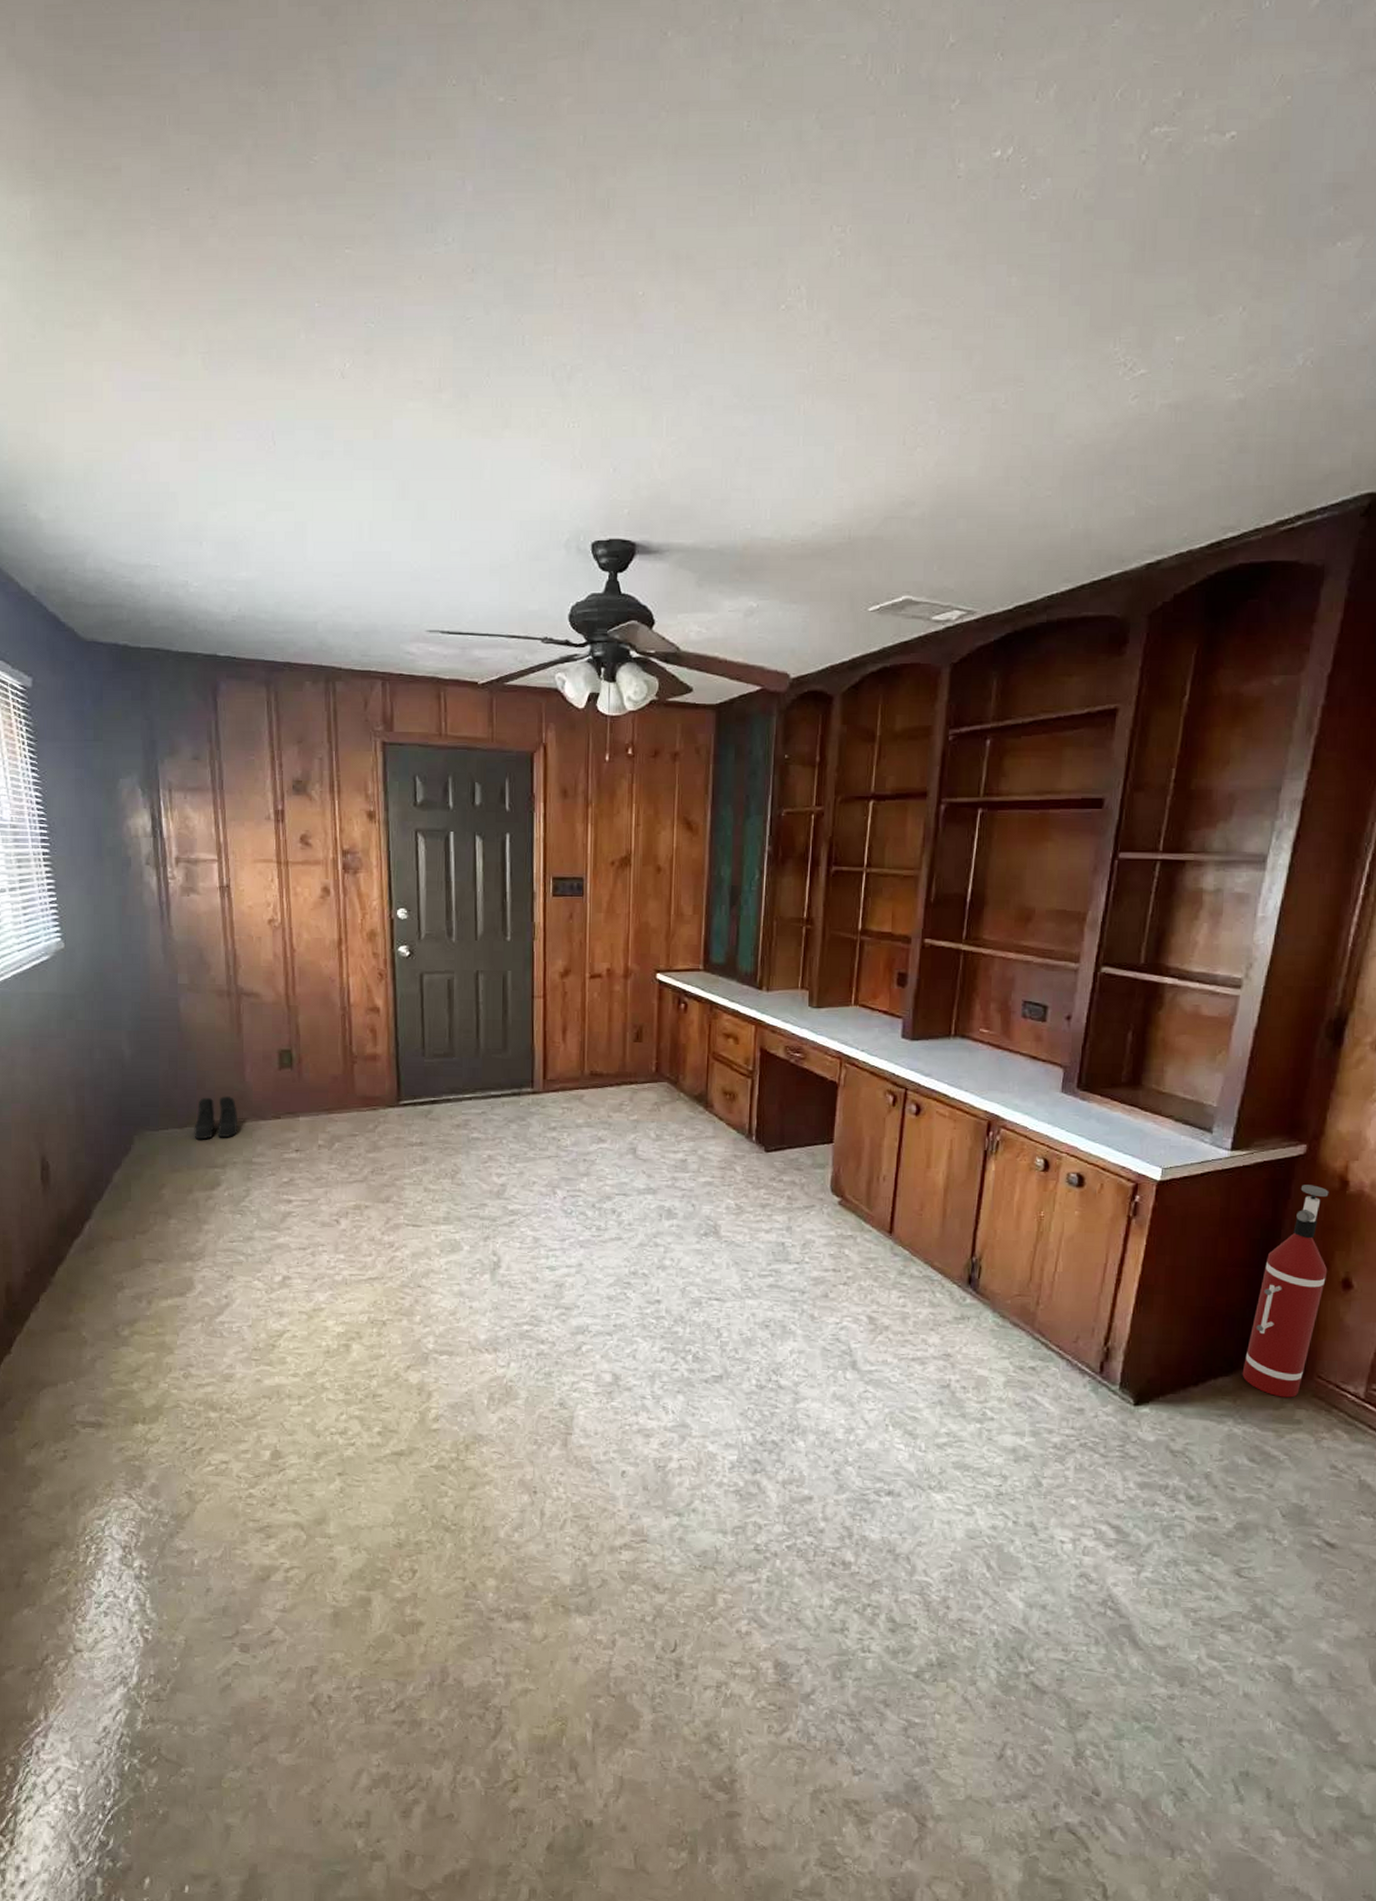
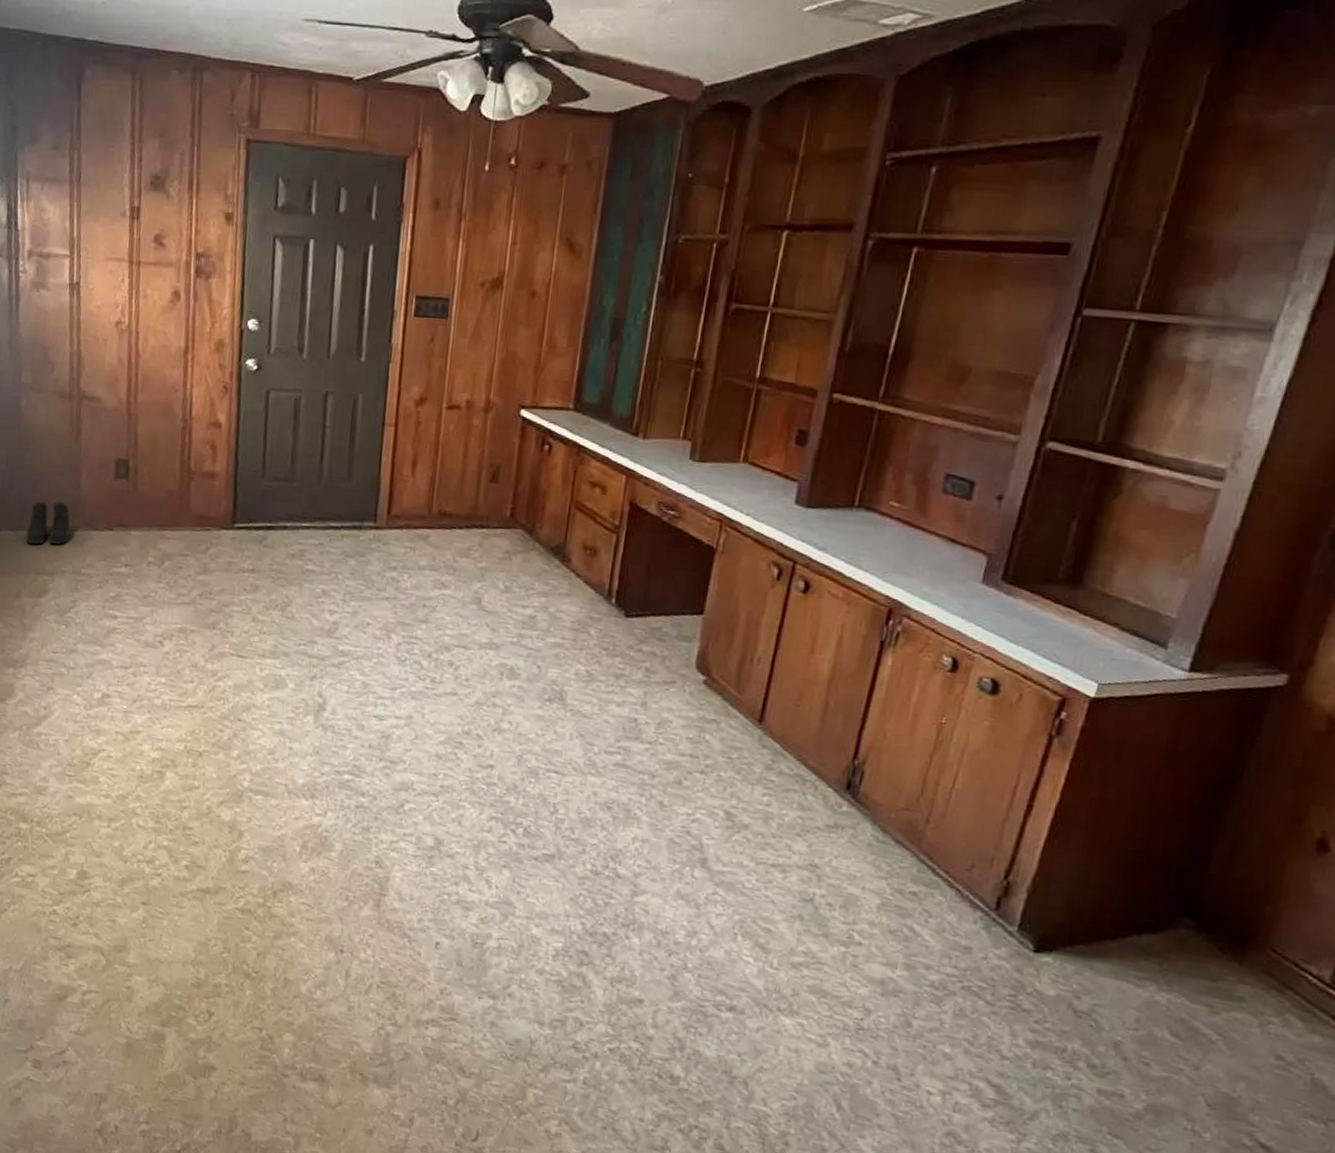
fire extinguisher: present [1242,1184,1329,1398] -> none [1173,721,1312,970]

